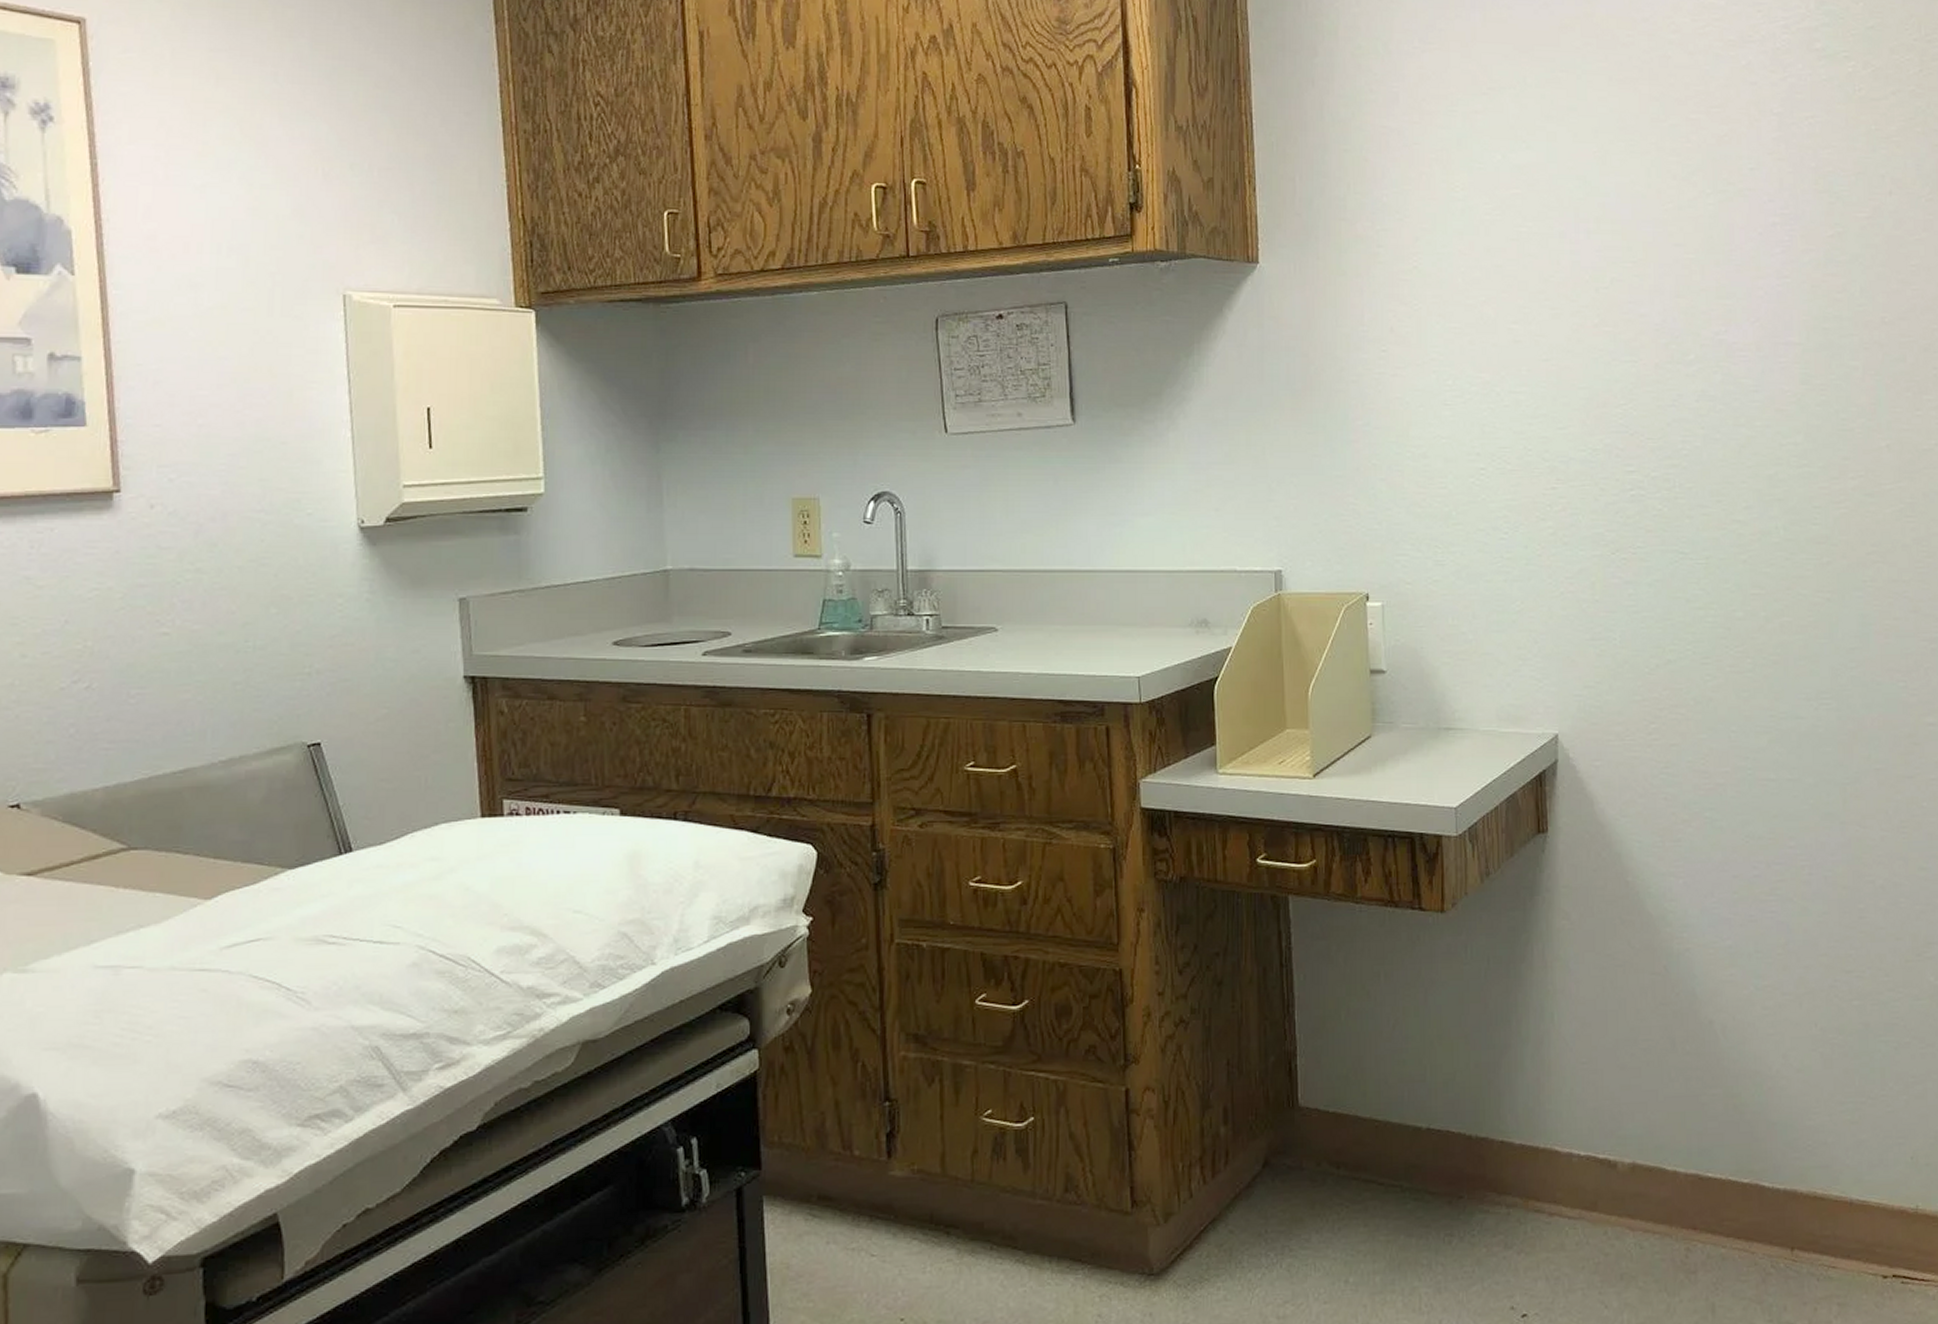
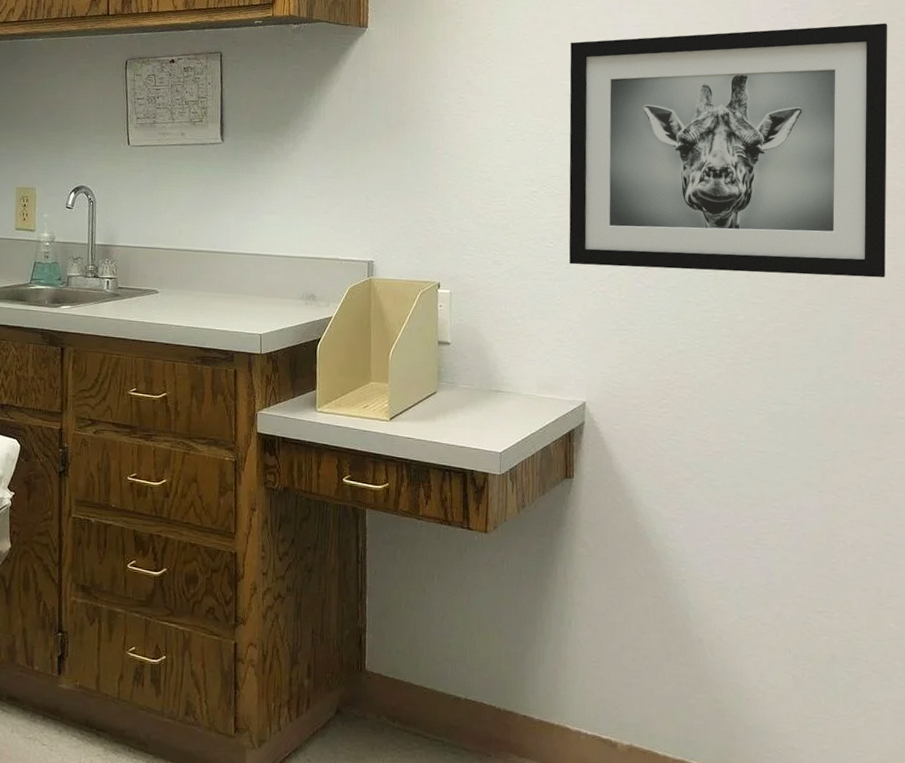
wall art: none [1517,238,1905,560] -> present [569,23,888,278]

